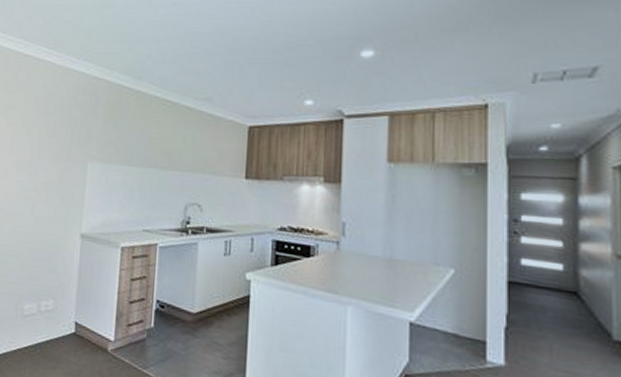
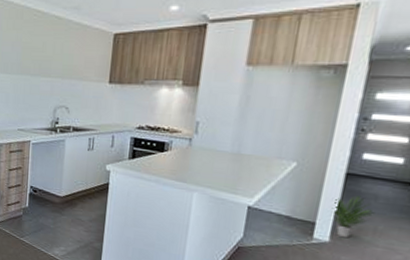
potted plant: none [500,308,547,361] -> present [332,195,375,239]

